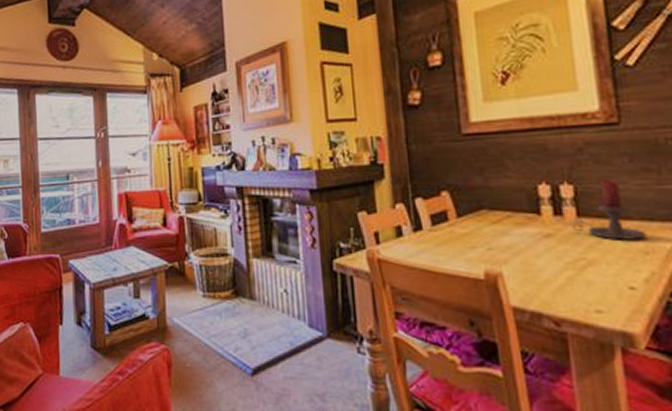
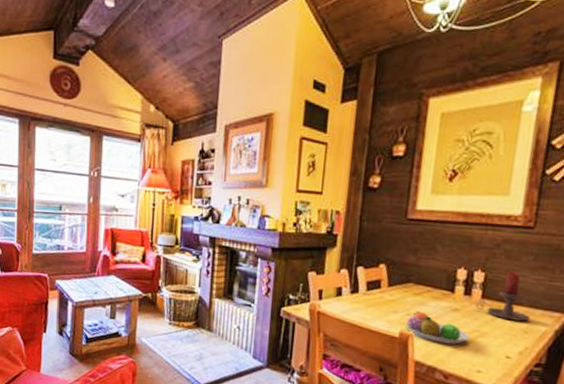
fruit bowl: none [489,243,574,280] -> present [406,311,469,345]

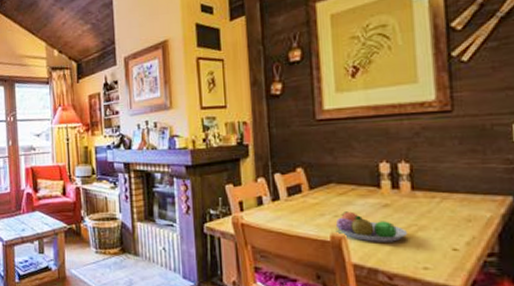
candle holder: present [475,272,531,322] -> none [406,159,471,210]

